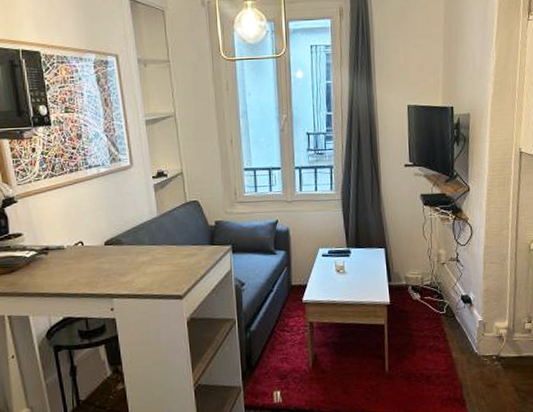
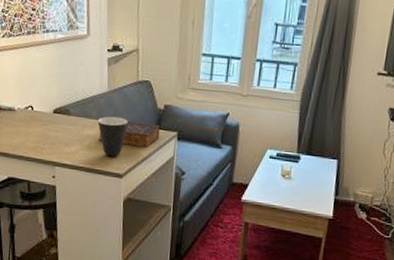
mug: none [151,239,182,279] -> present [97,116,128,156]
book: none [154,241,215,266] -> present [99,120,161,148]

